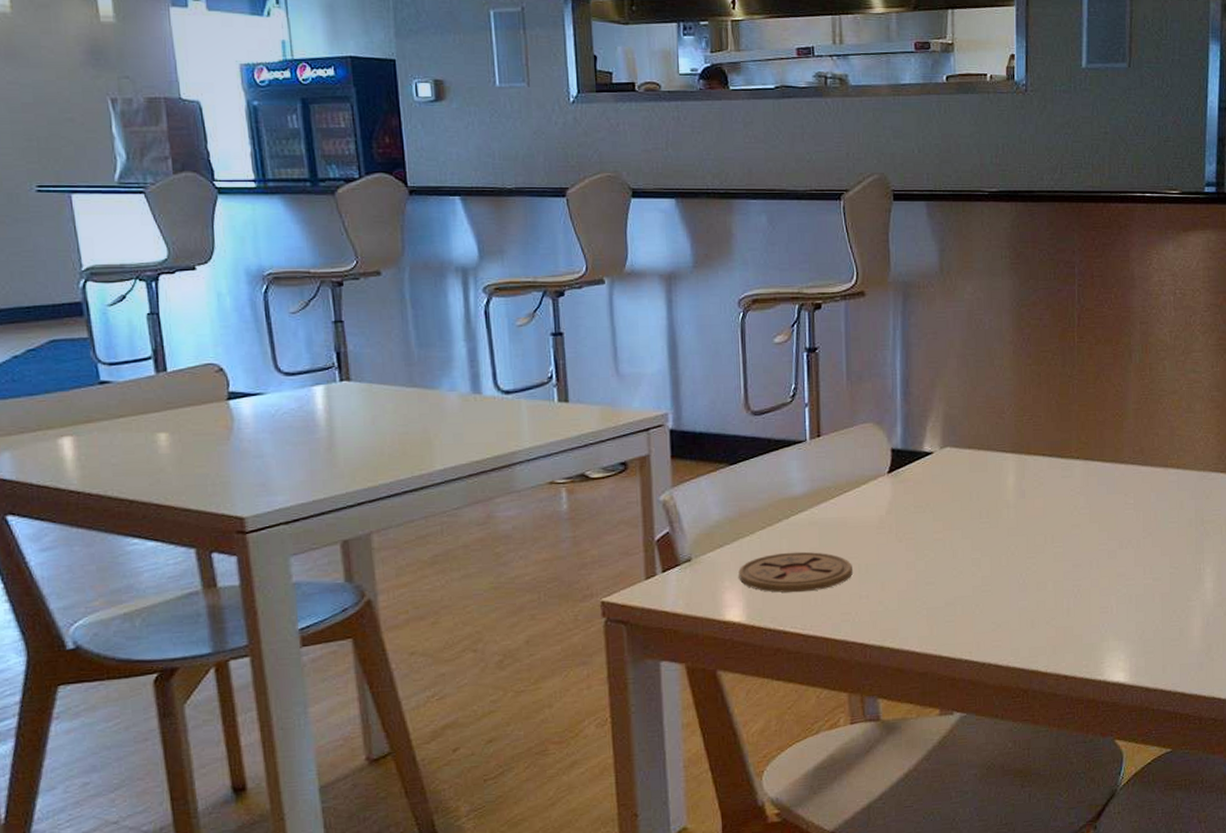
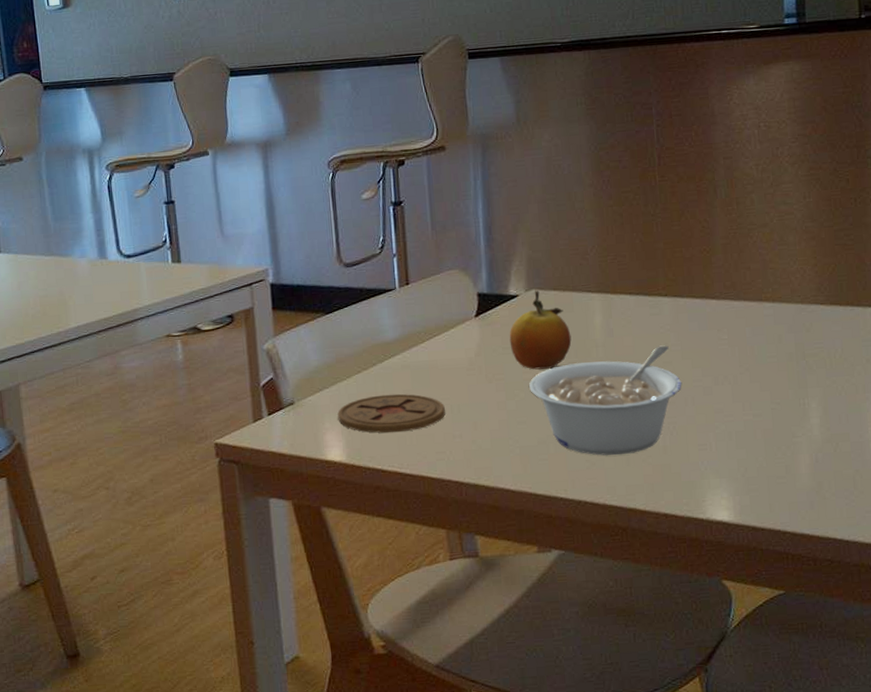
fruit: none [921,448,984,530] -> present [509,291,572,370]
legume: none [939,508,1089,618] -> present [529,345,682,456]

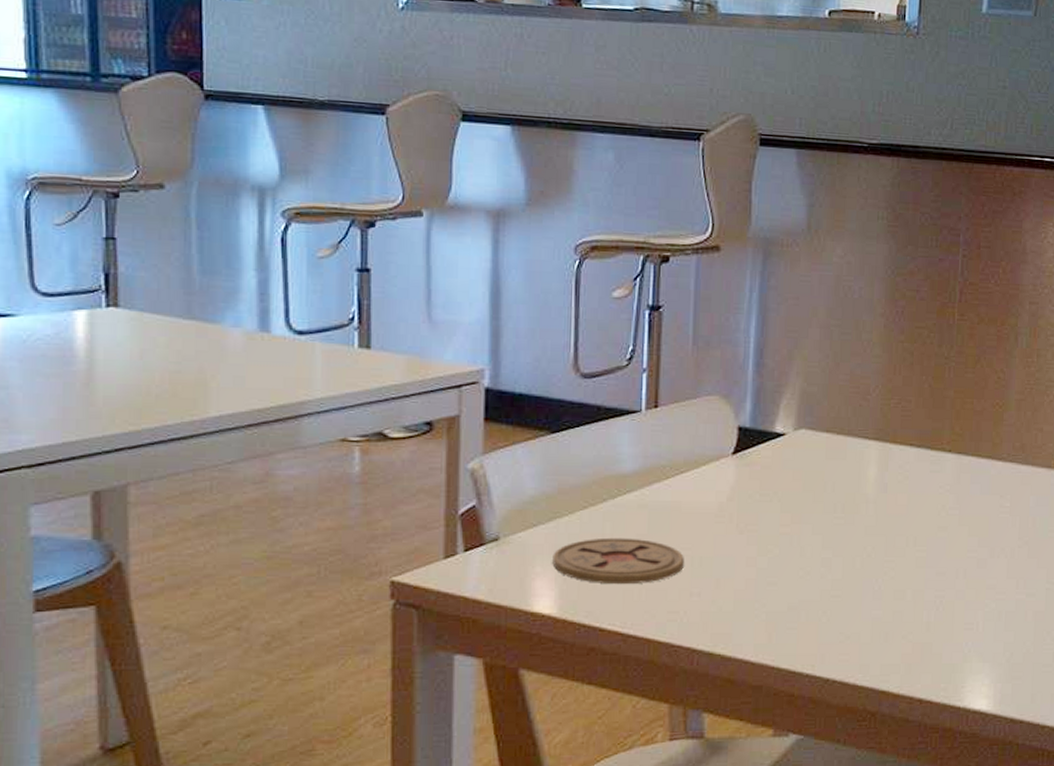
fruit: present [509,291,572,370] -> none [769,431,840,523]
legume: present [529,345,682,456] -> none [786,508,956,629]

